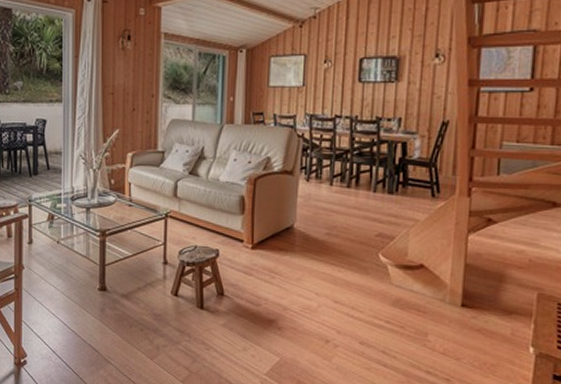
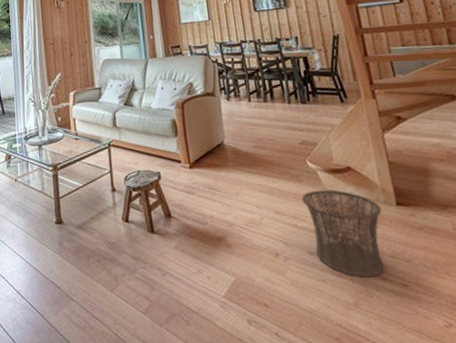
basket: none [365,284,445,371] -> present [301,189,385,278]

